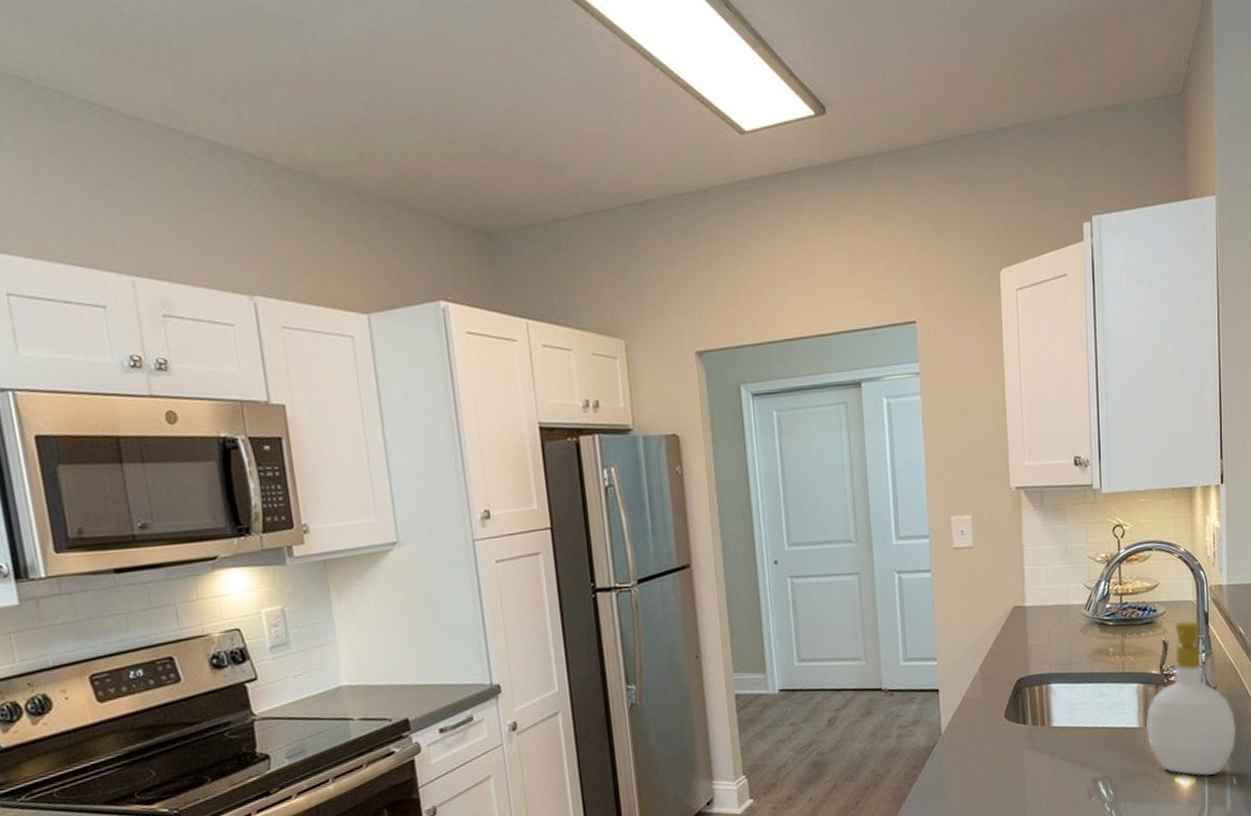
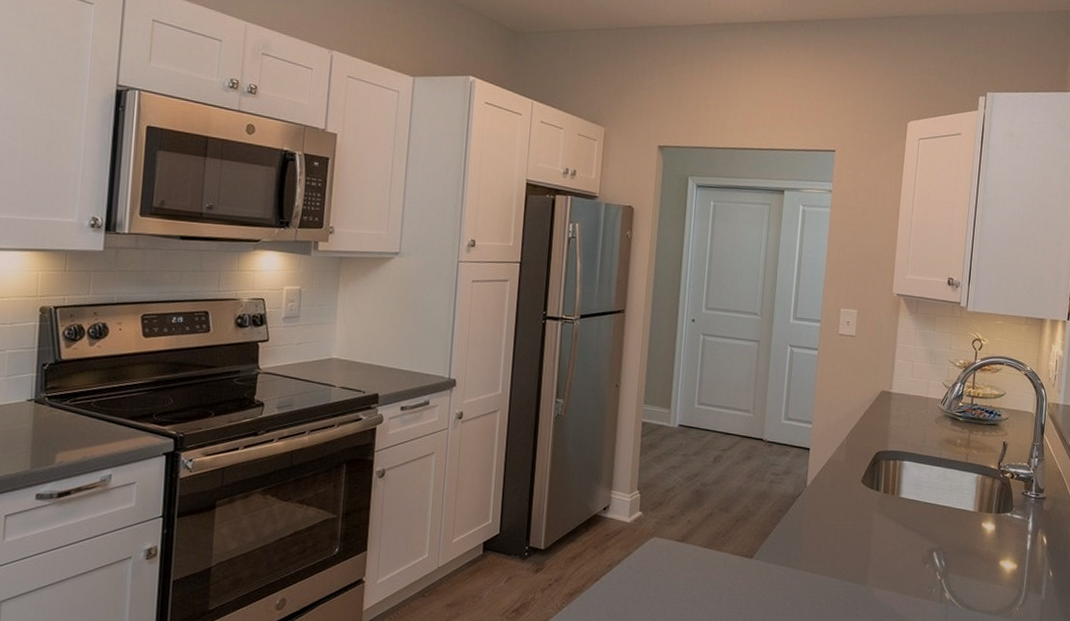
soap bottle: present [1145,620,1237,777] -> none [980,428,1058,565]

